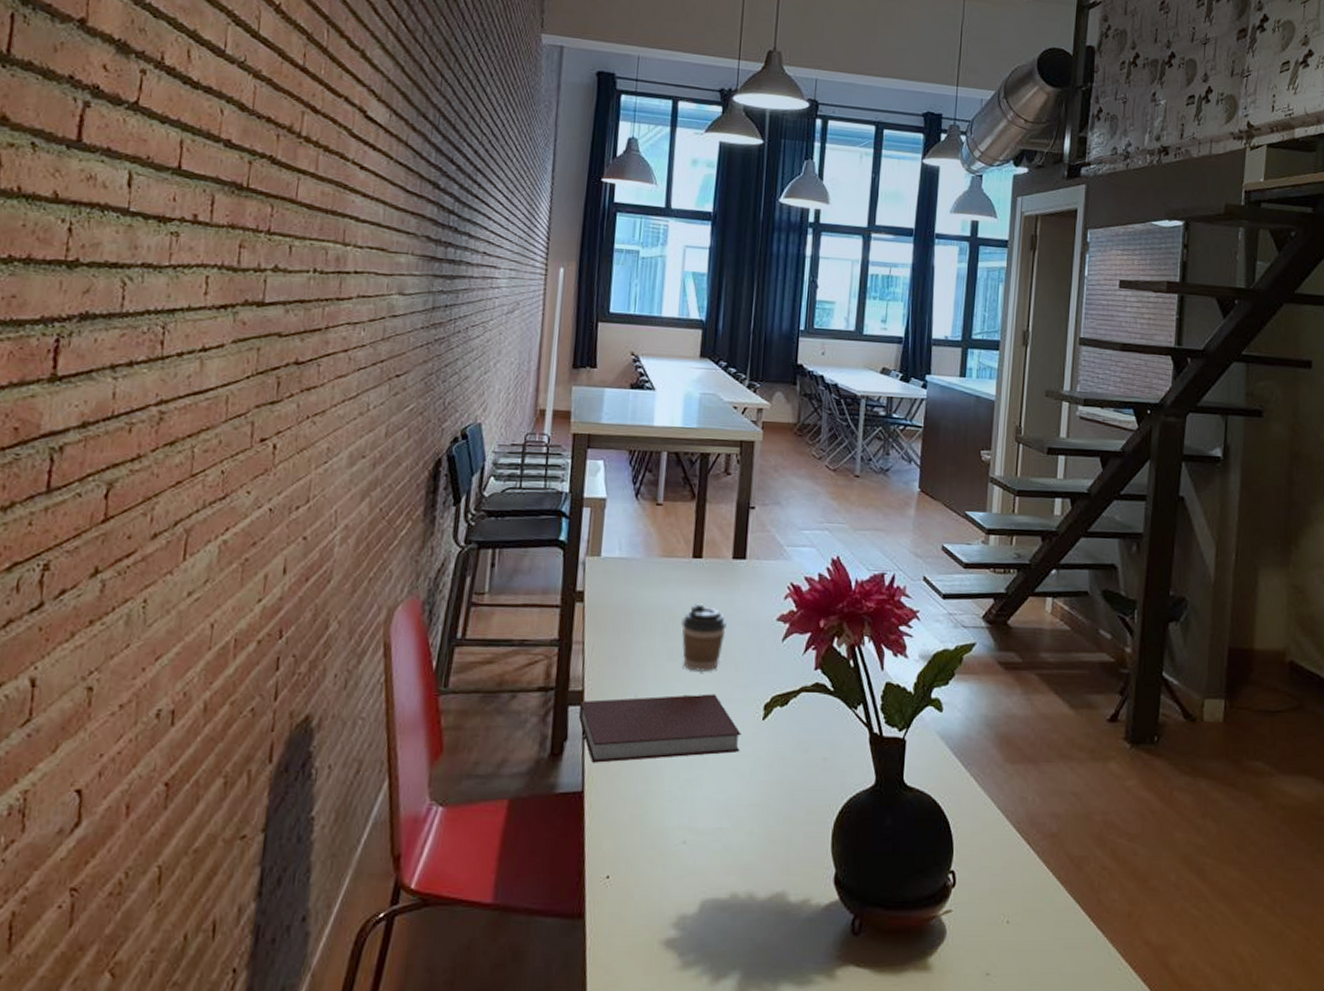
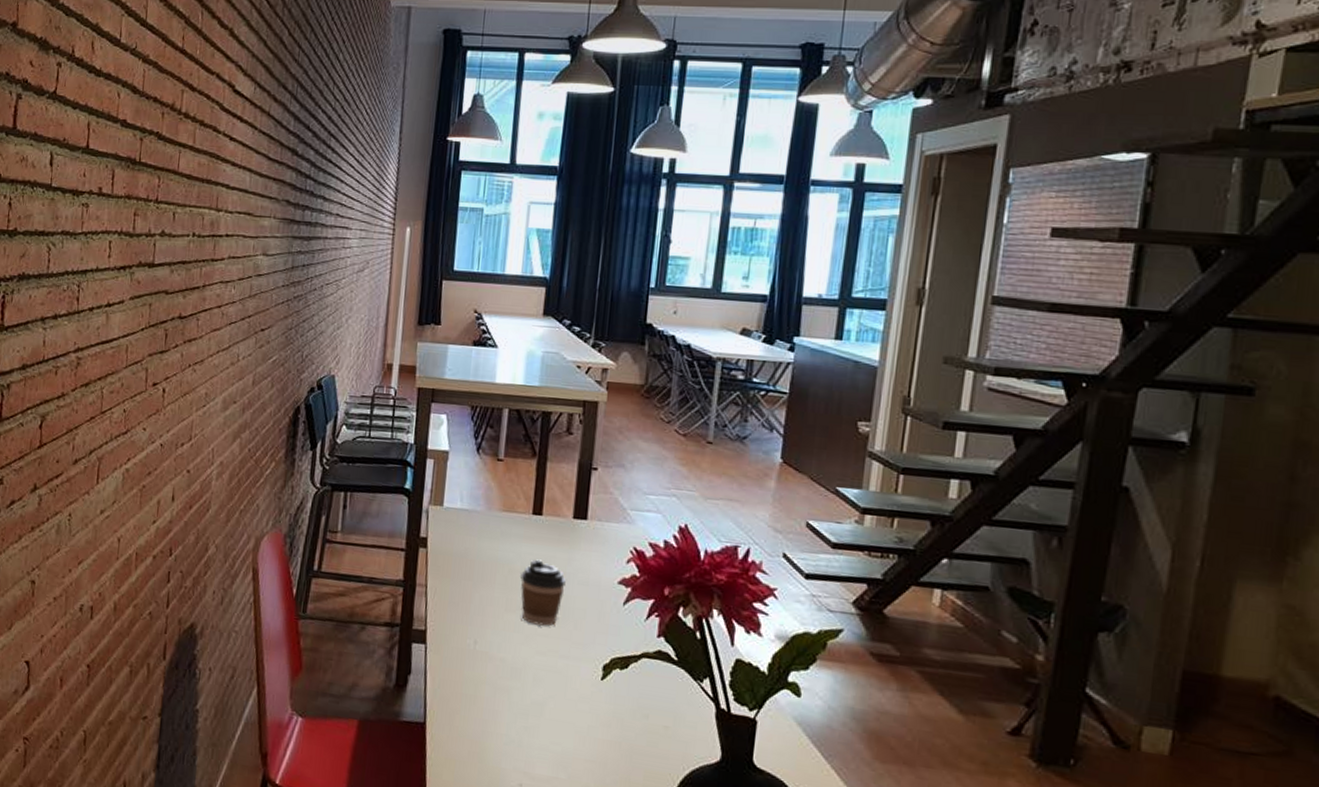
notebook: present [578,694,741,763] -> none [421,639,579,708]

